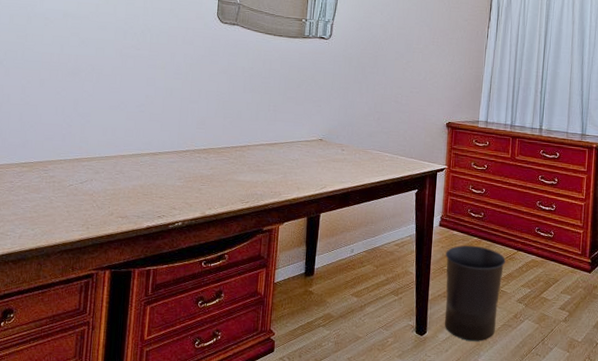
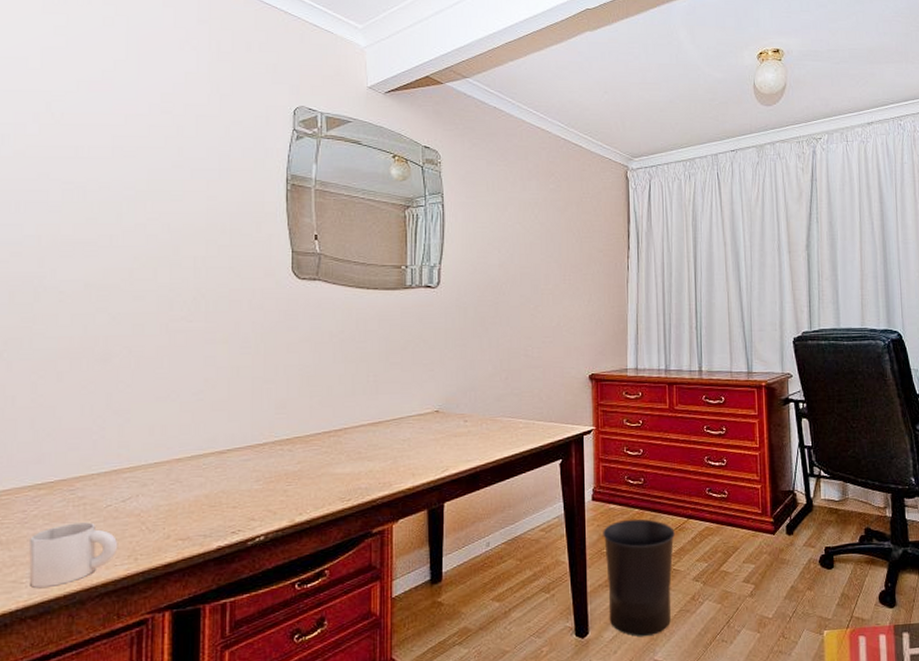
mug: none [12,195,76,241] -> present [29,522,118,589]

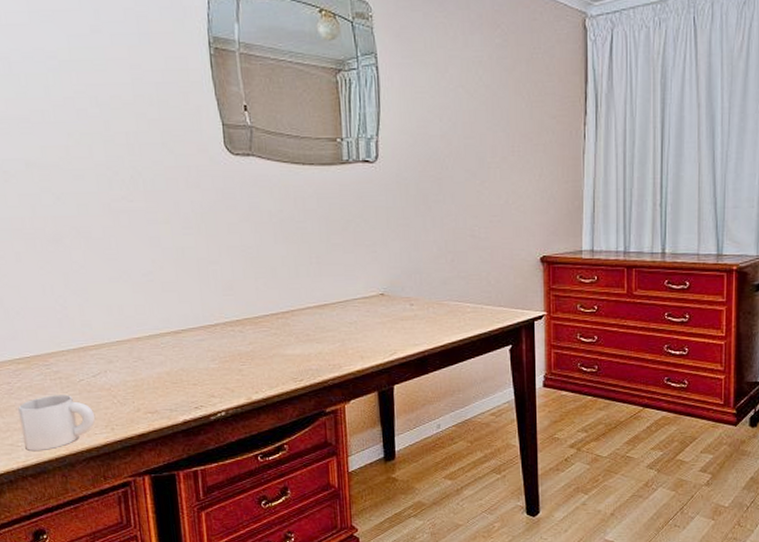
waste bin: present [603,519,675,636] -> none [554,406,629,517]

